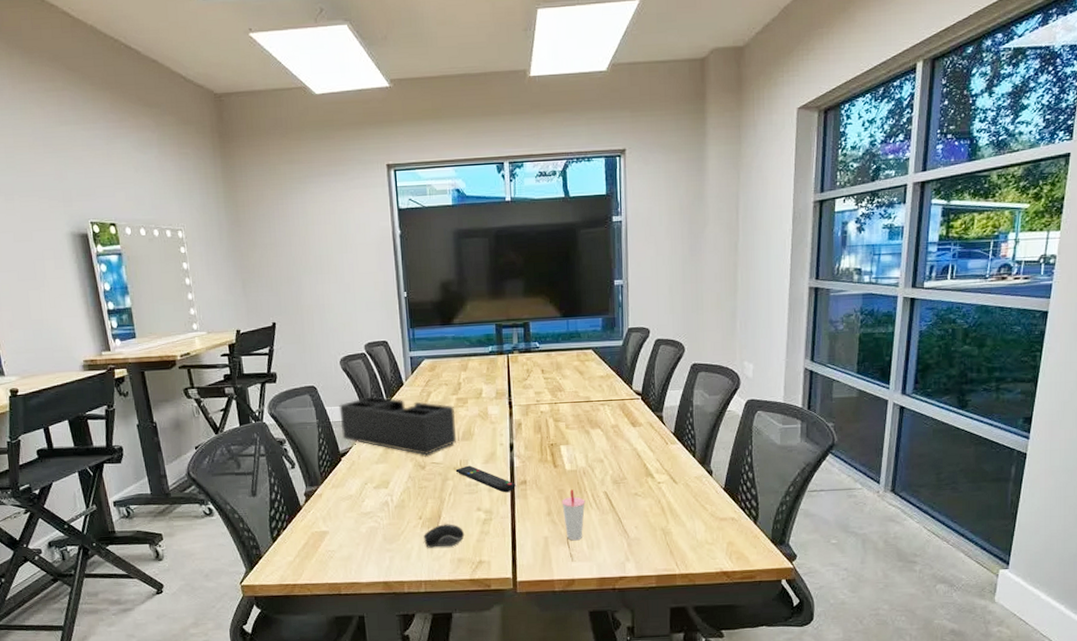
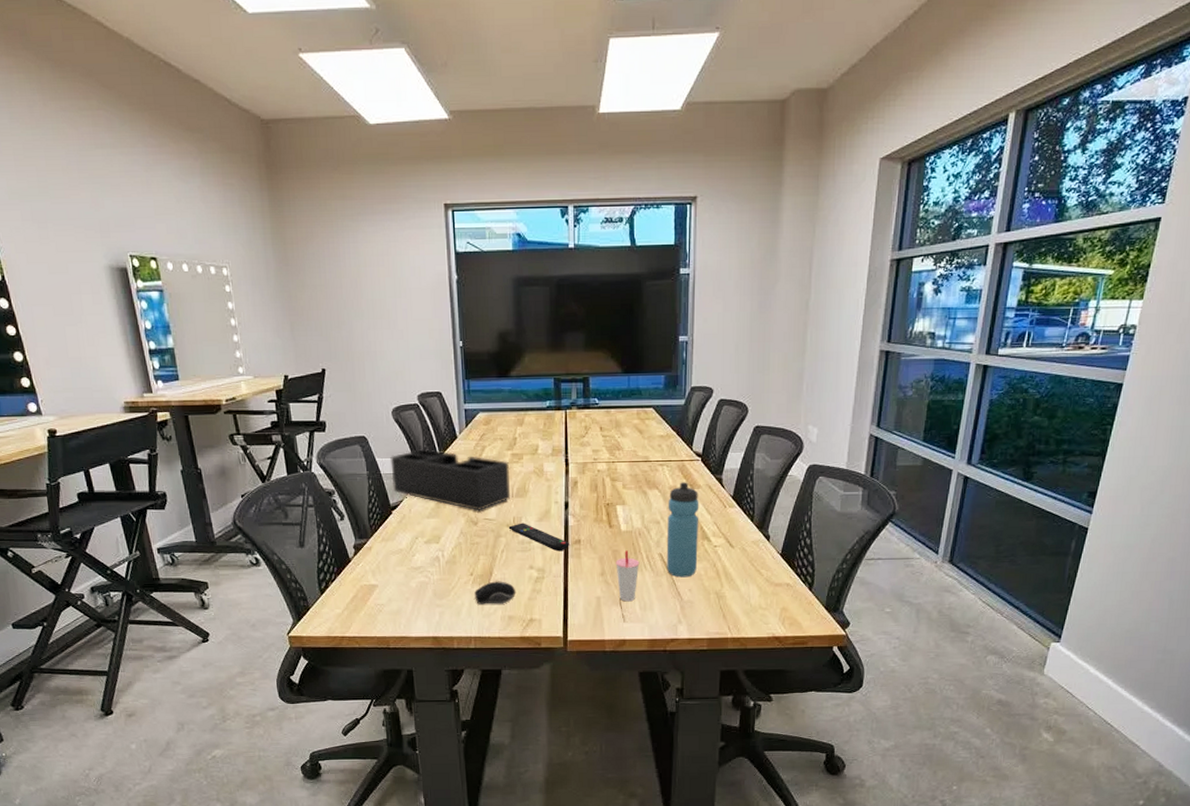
water bottle: none [610,420,642,515] -> present [666,482,699,578]

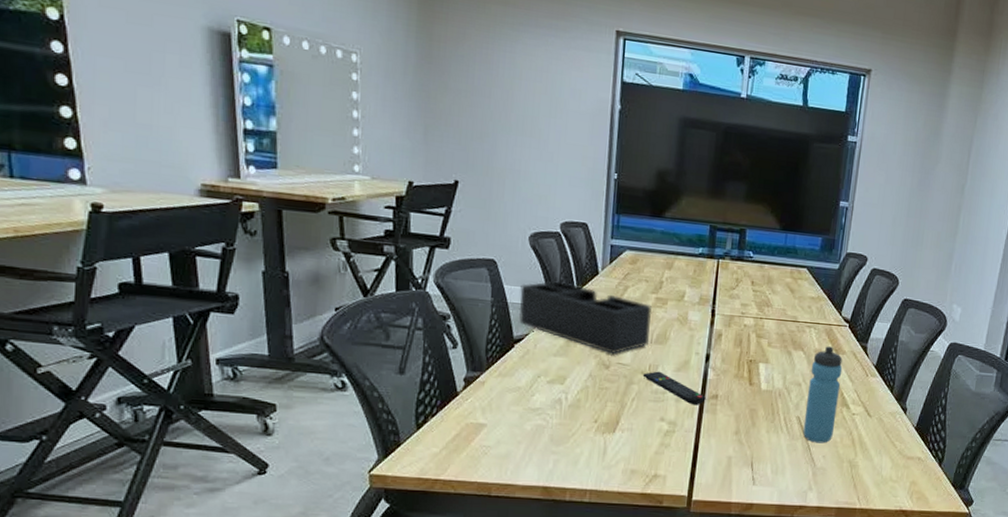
computer mouse: present [474,581,516,605] -> none [596,431,643,456]
cup: present [616,550,640,602] -> none [751,410,777,464]

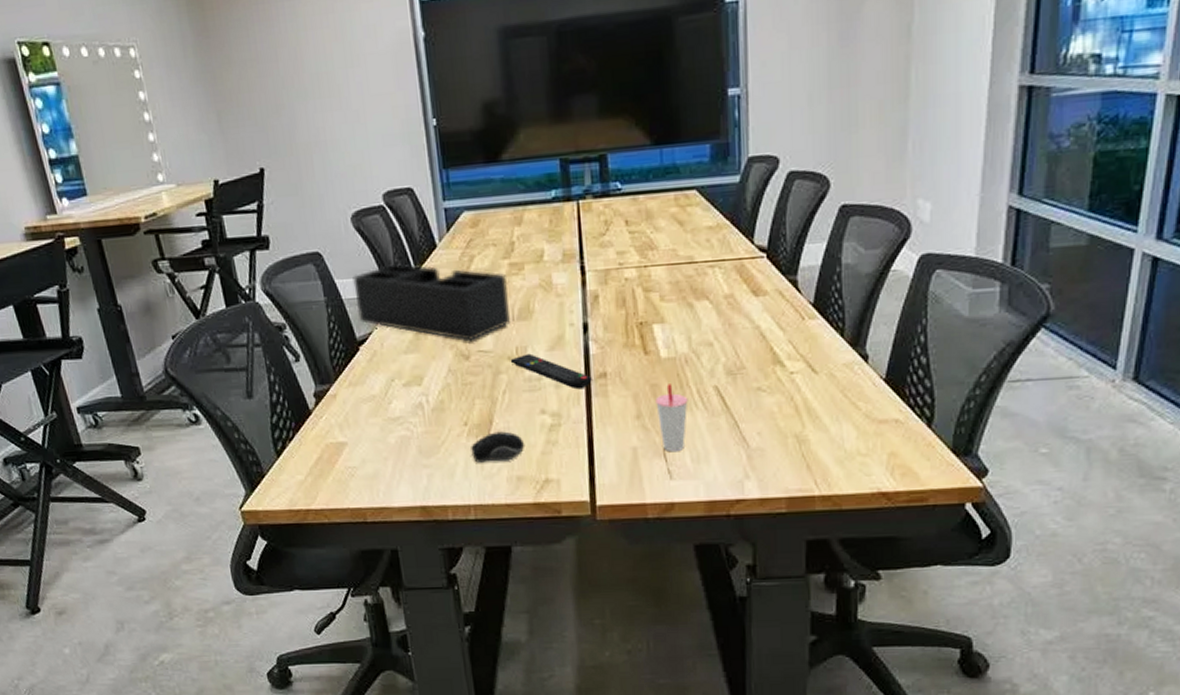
computer mouse: none [596,431,643,456] -> present [471,431,525,463]
cup: none [751,410,777,464] -> present [655,384,688,452]
water bottle: present [803,346,843,444] -> none [723,288,768,417]

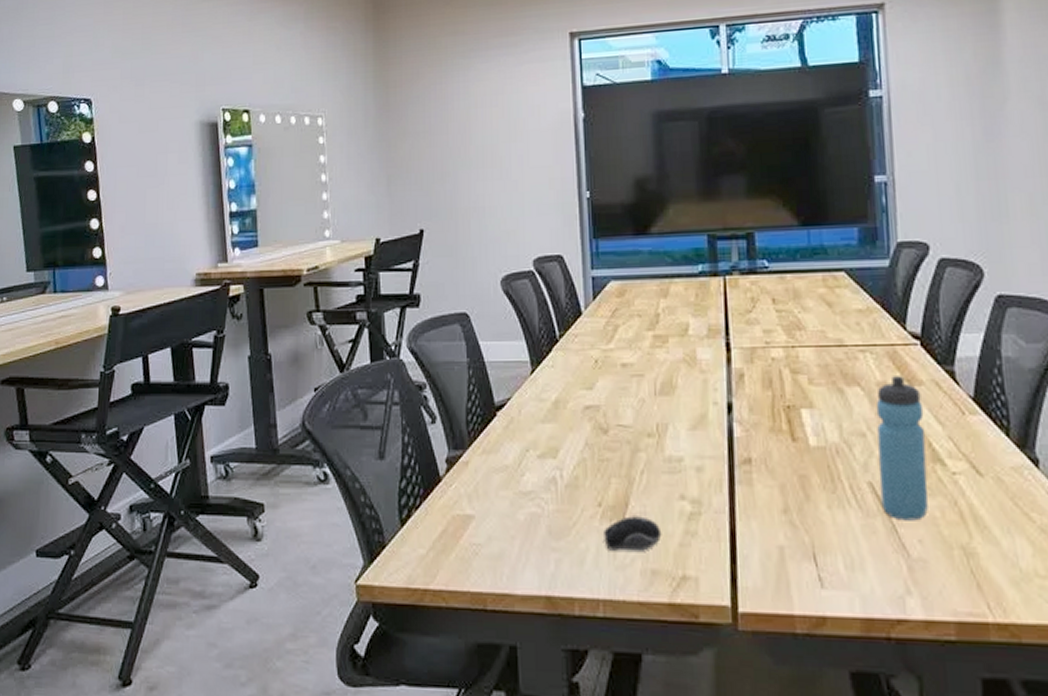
desk organizer: present [352,264,510,342] -> none [497,329,651,414]
remote control: present [510,353,592,390] -> none [650,431,736,475]
cup: present [655,384,688,452] -> none [804,476,840,556]
water bottle: none [723,288,768,417] -> present [876,376,929,521]

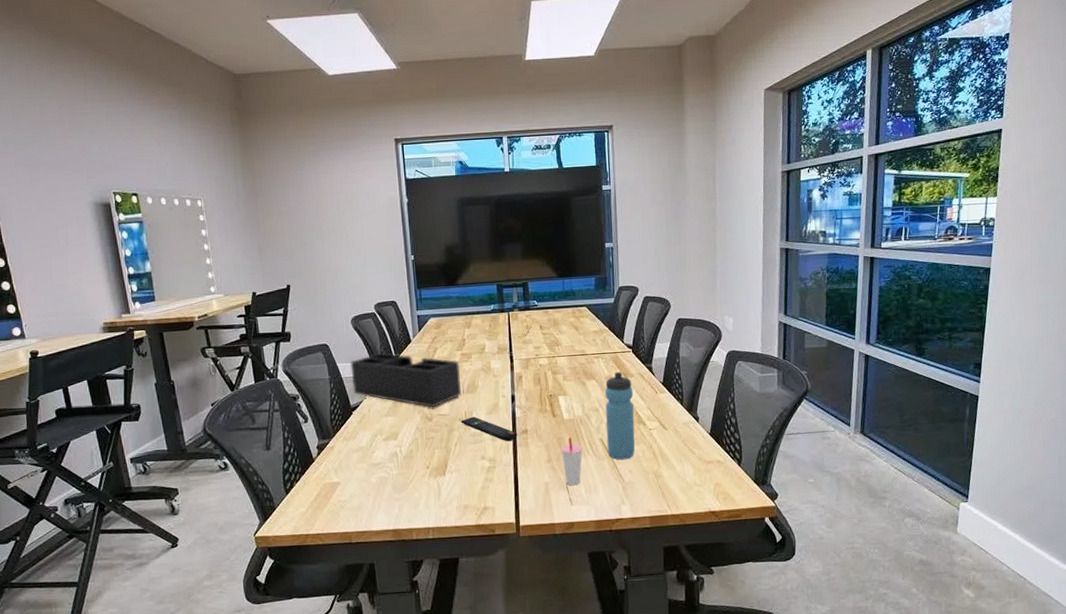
desk organizer: none [497,329,651,414] -> present [350,353,461,408]
computer mouse: present [604,516,662,551] -> none [431,472,470,496]
remote control: none [650,431,736,475] -> present [460,416,517,442]
cup: none [804,476,840,556] -> present [561,437,583,486]

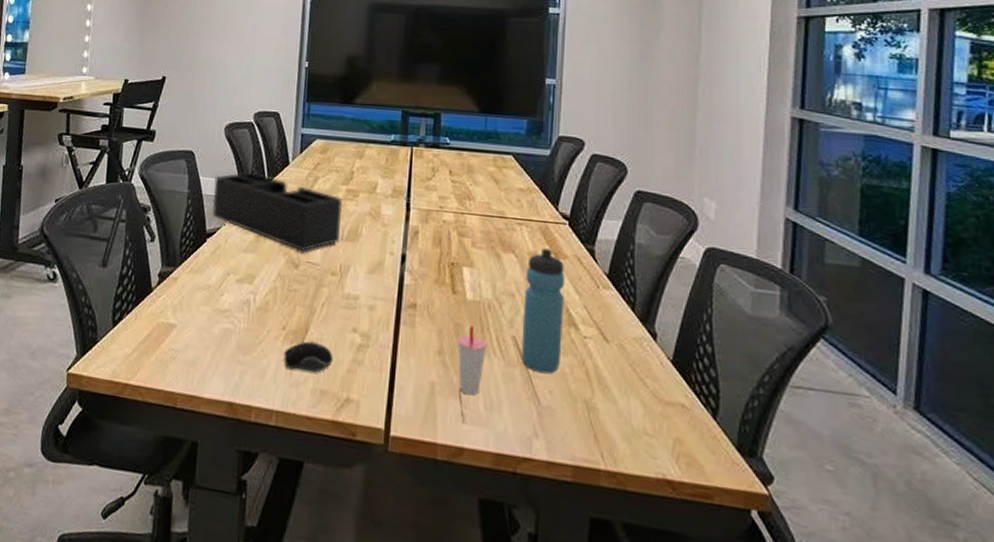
computer mouse: none [431,472,470,496] -> present [283,341,334,373]
remote control: present [460,416,517,442] -> none [333,272,403,316]

